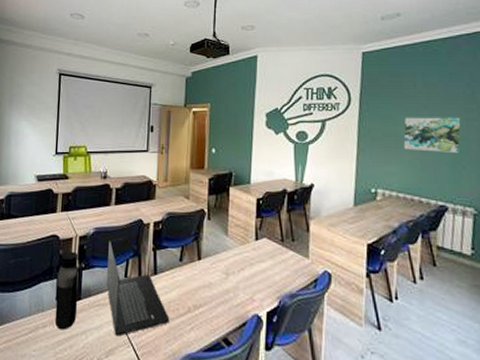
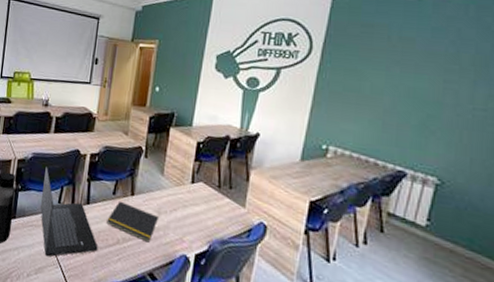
notepad: none [176,267,227,307] -> present [106,201,158,243]
wall art: present [403,117,461,153] -> none [365,72,438,117]

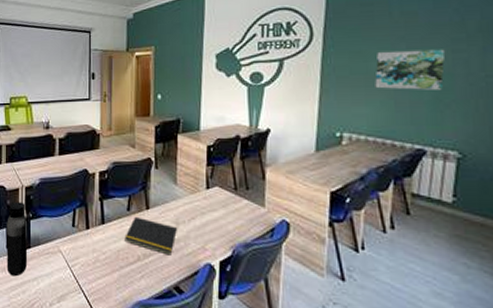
laptop: present [40,167,98,257] -> none [55,191,119,283]
wall art: none [365,72,438,117] -> present [375,49,446,90]

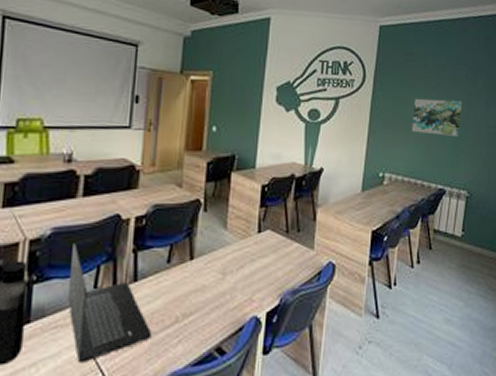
laptop: none [55,191,119,283] -> present [68,244,152,364]
notepad: present [124,216,177,256] -> none [161,269,223,312]

